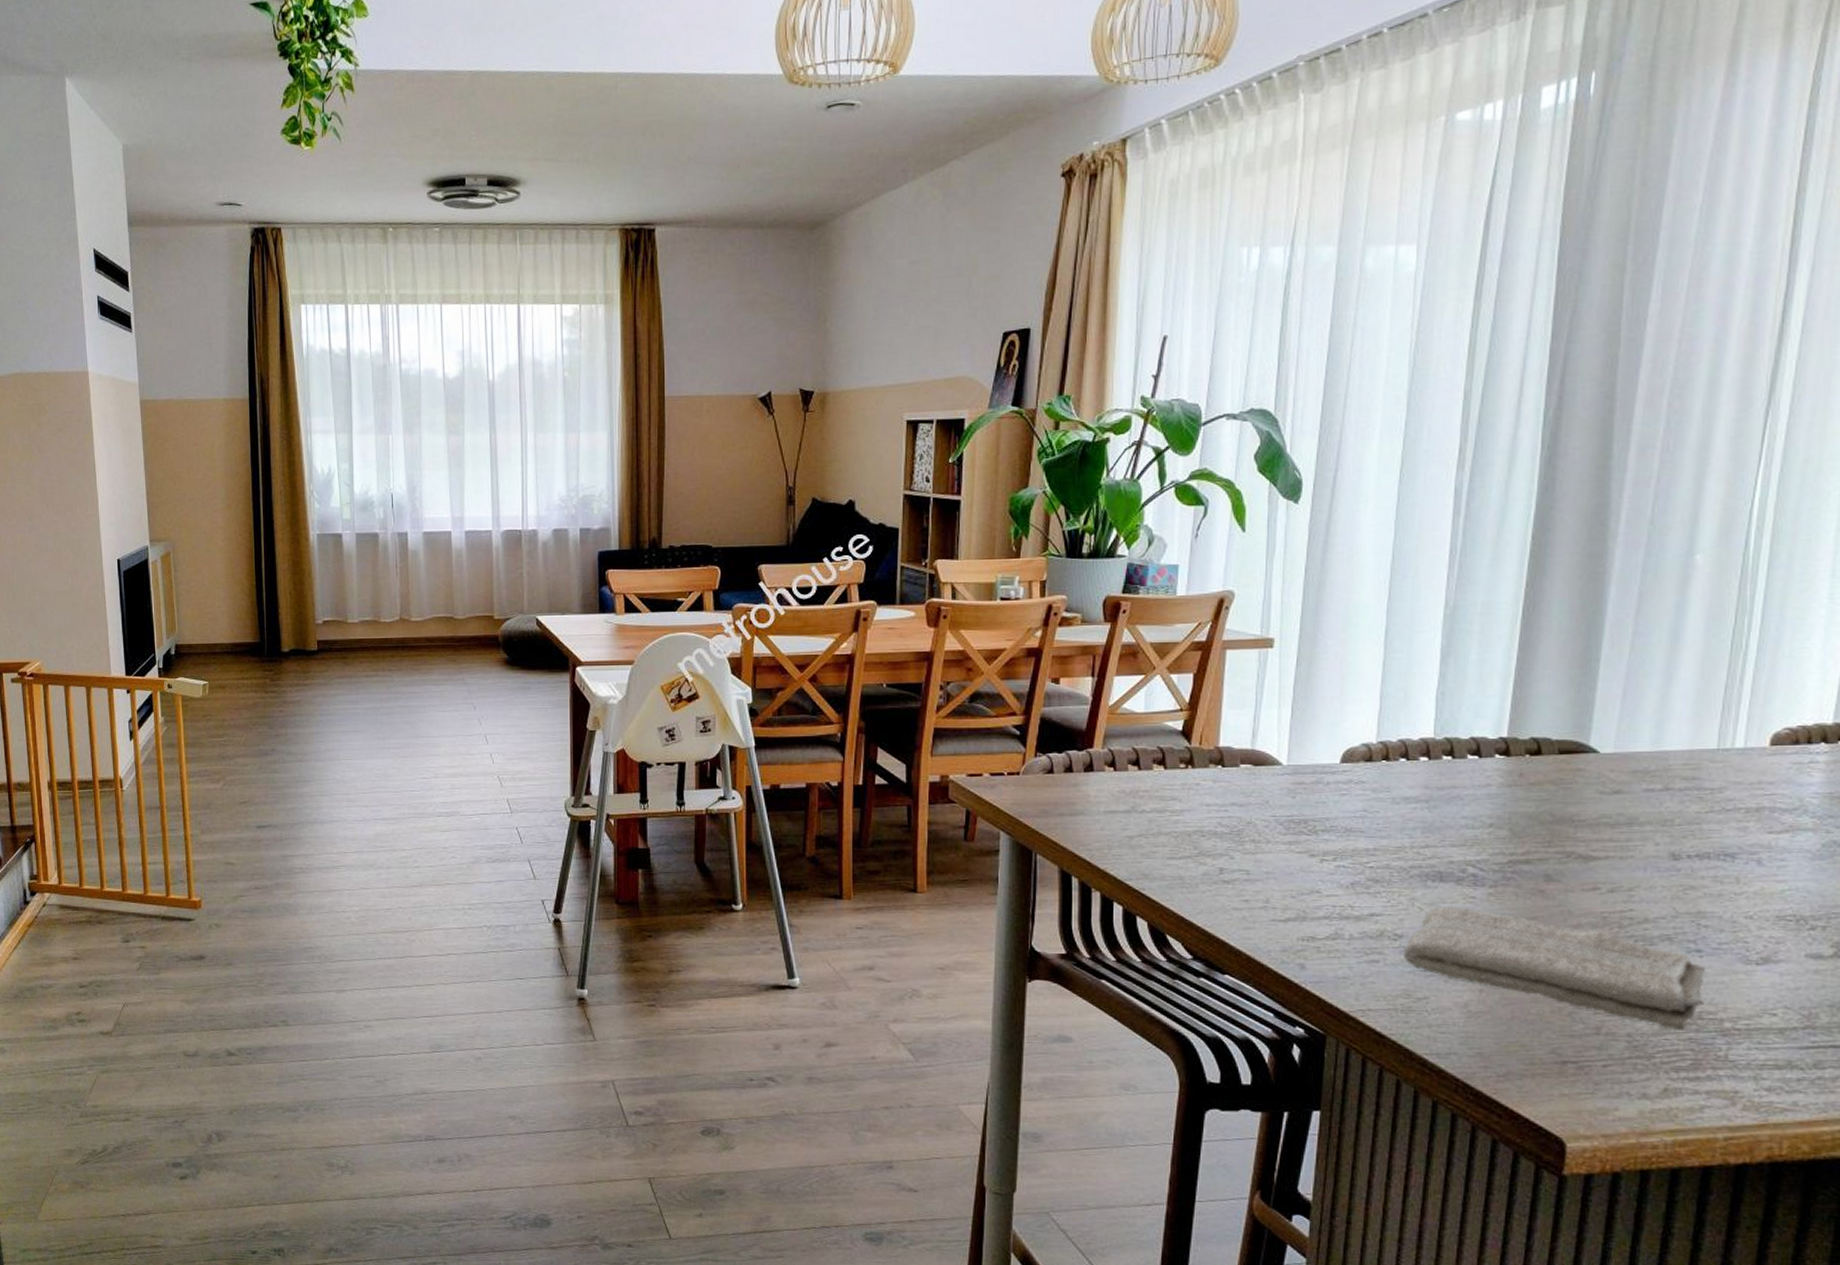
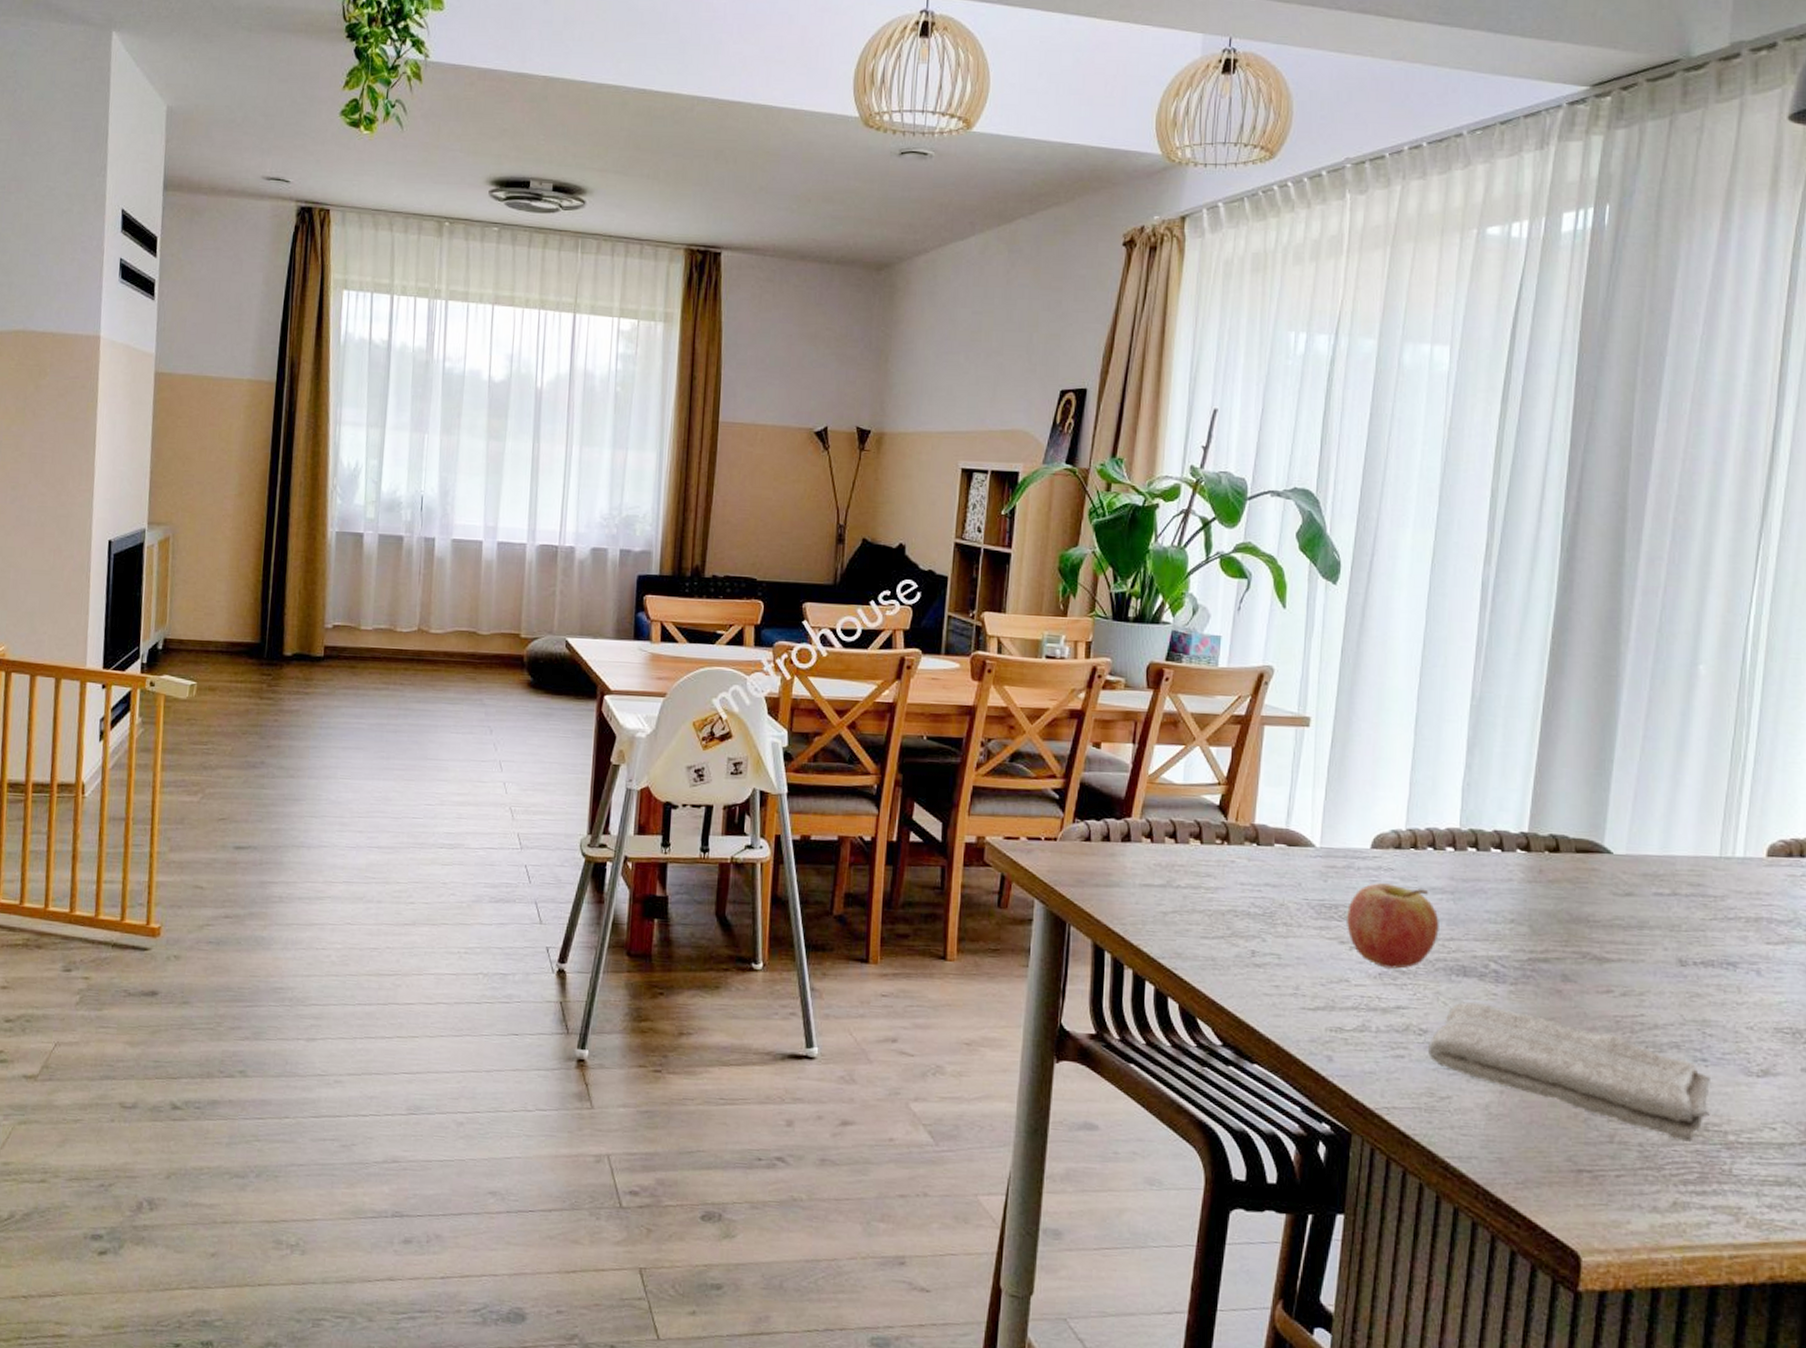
fruit: none [1317,796,1413,879] -> present [1347,883,1439,970]

